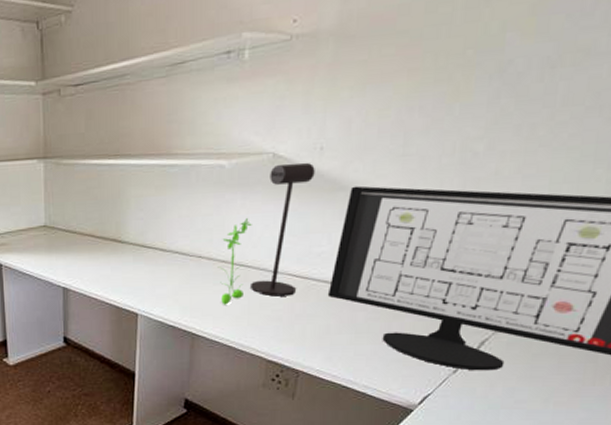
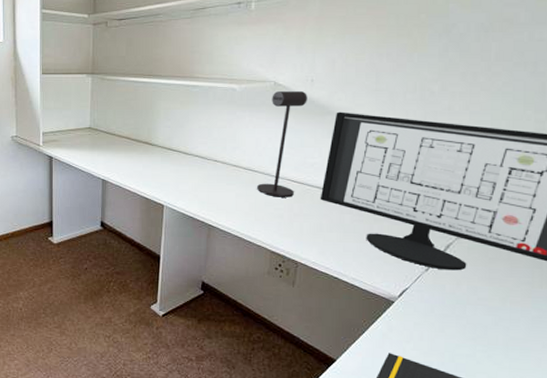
plant: present [217,217,252,305] -> none [230,131,258,202]

